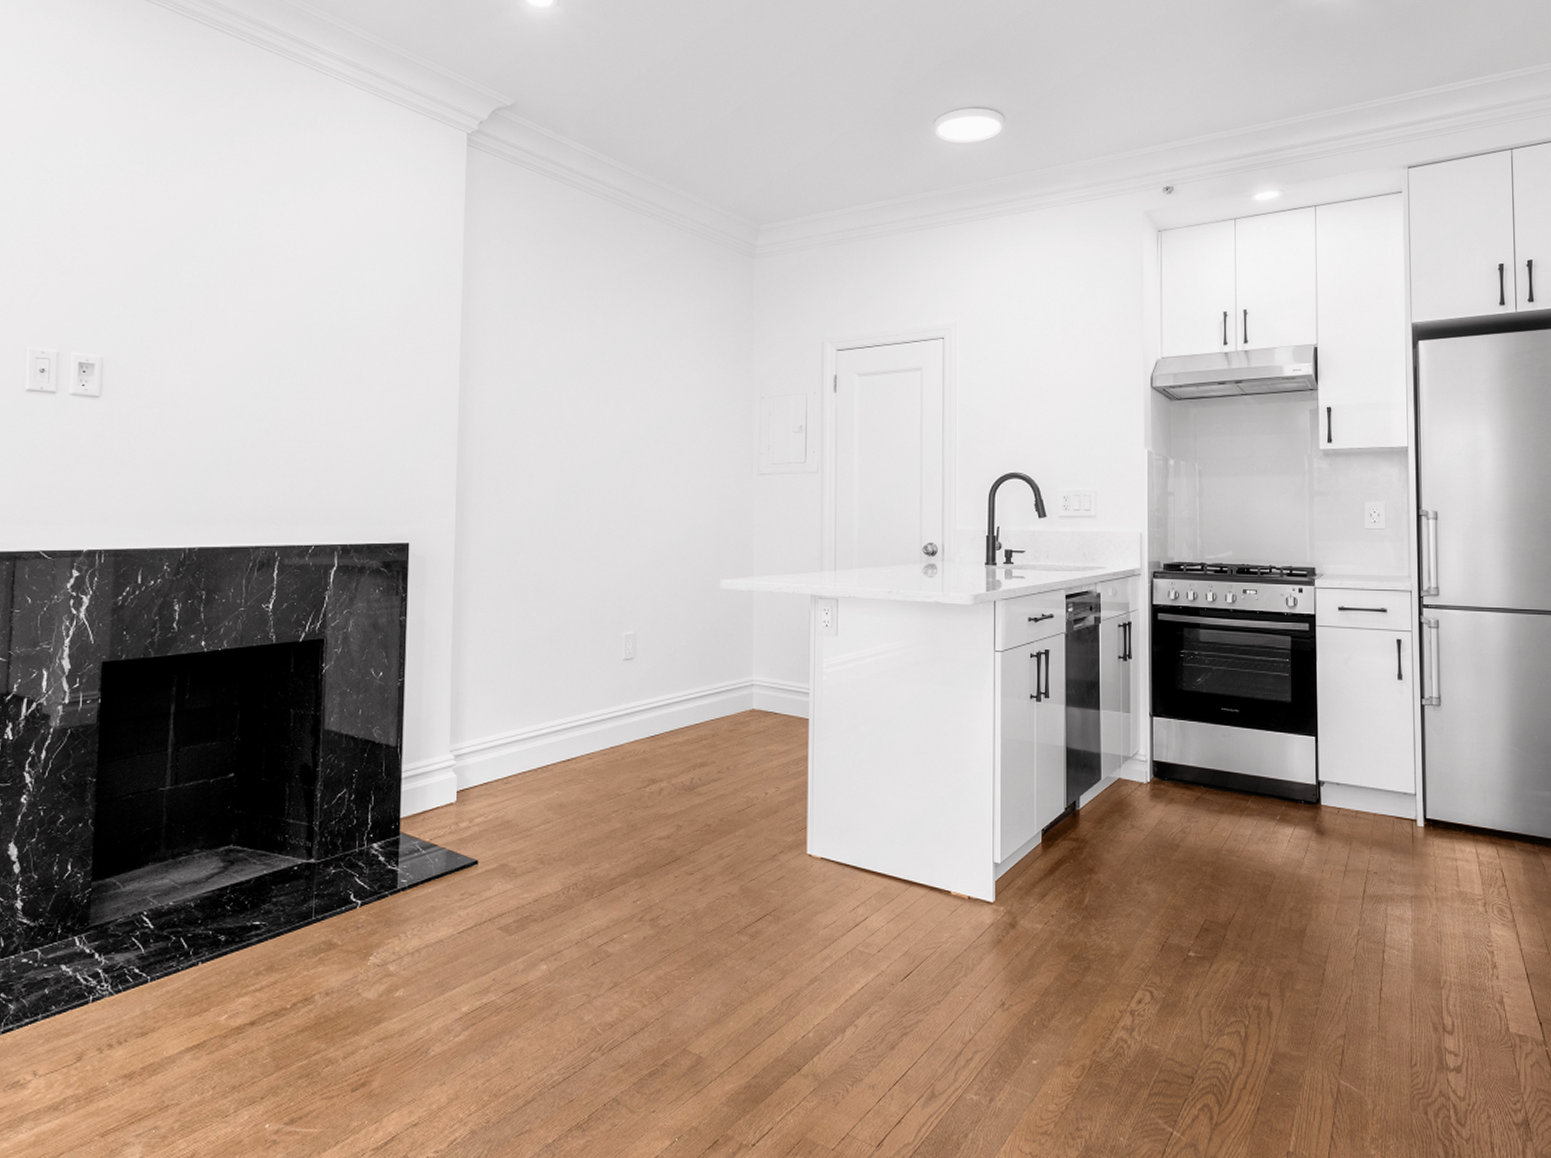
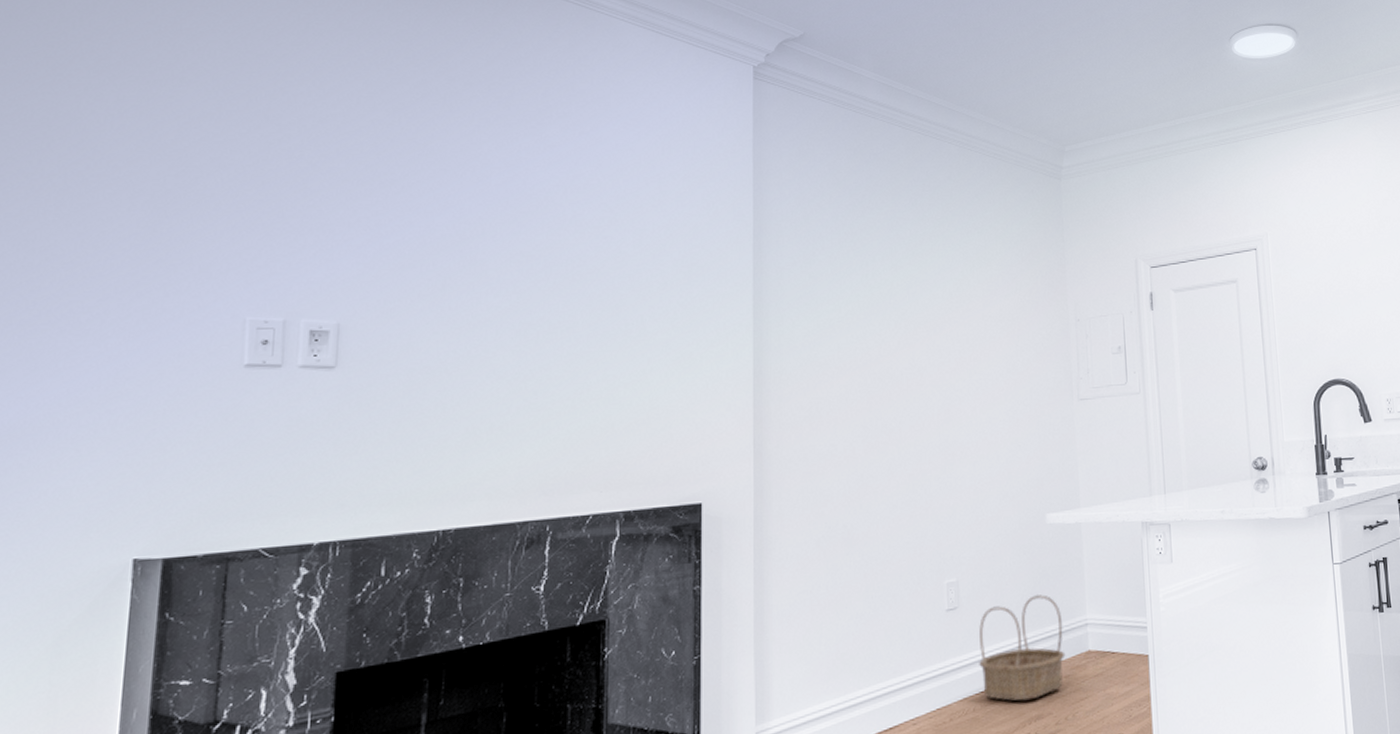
basket: none [651,652,731,748] -> present [979,593,1066,701]

